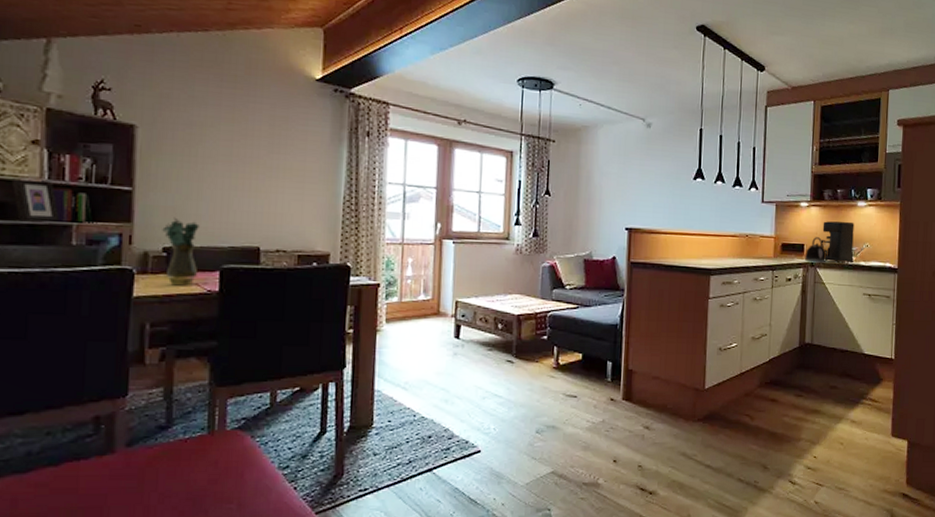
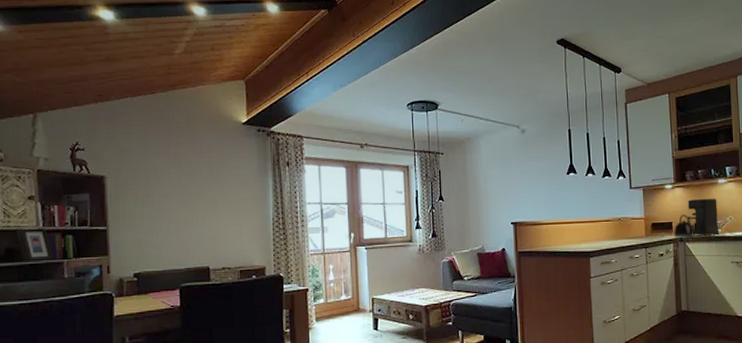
vase: present [162,217,199,286] -> none [132,248,162,304]

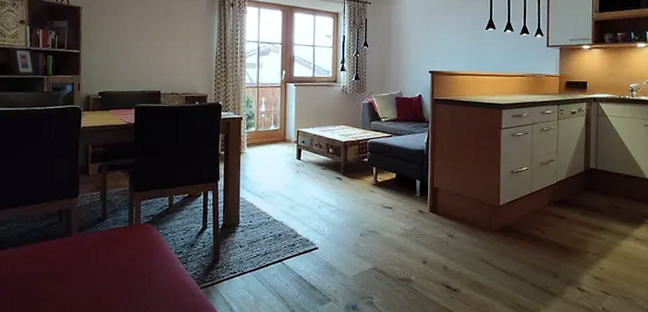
kettle: present [674,215,694,238] -> none [588,75,609,98]
coffee maker: present [687,198,718,236] -> none [603,61,635,98]

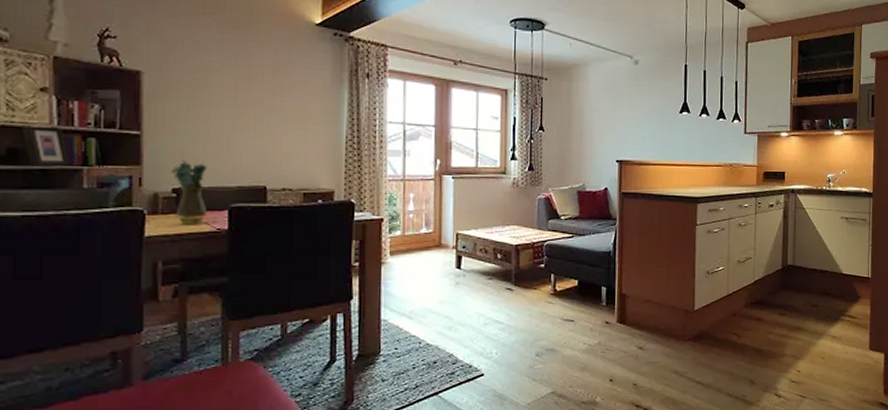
vase: none [98,71,121,120] -> present [171,159,207,225]

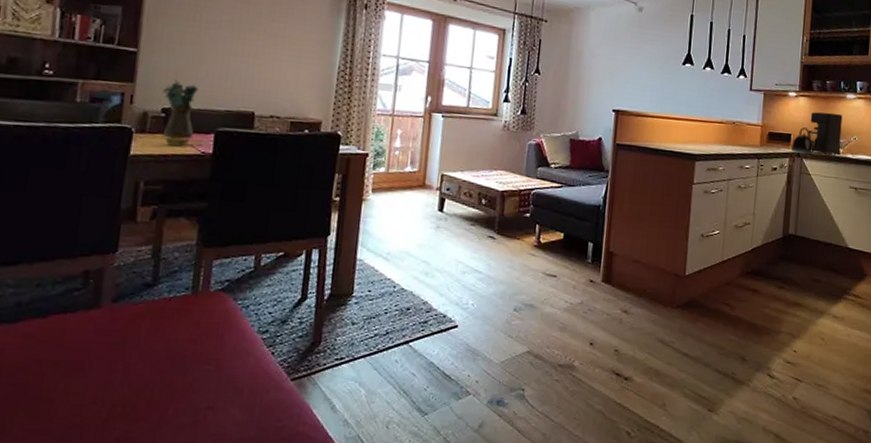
picture frame: present [21,125,71,167] -> none [23,35,67,80]
books: present [62,133,104,167] -> none [61,46,99,82]
kettle: none [786,165,806,189] -> present [791,127,814,154]
coffee maker: none [801,149,832,189] -> present [808,112,843,155]

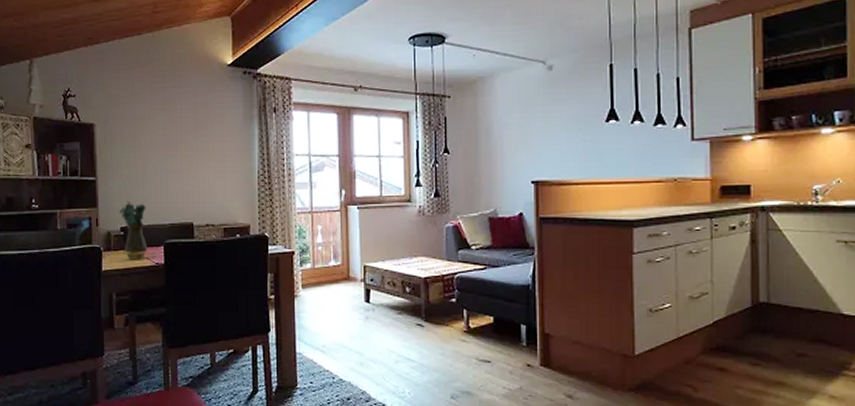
kettle: present [791,127,814,154] -> none [753,175,782,206]
coffee maker: present [808,112,843,155] -> none [774,153,818,204]

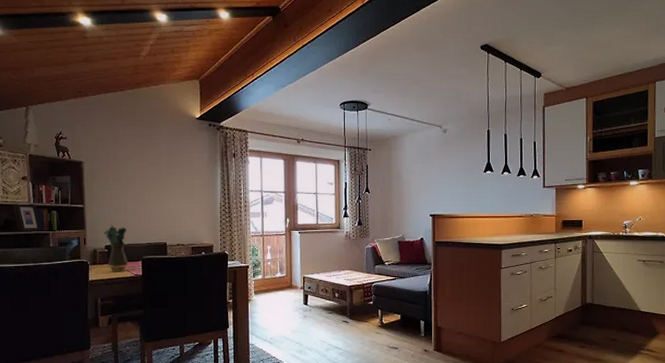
picture frame: none [14,177,48,212] -> present [12,204,42,232]
books: none [42,182,71,210] -> present [36,208,62,231]

